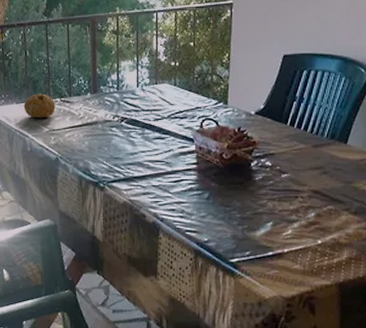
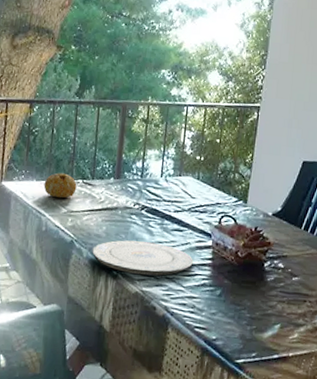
plate: none [77,153,178,184] -> present [92,240,193,276]

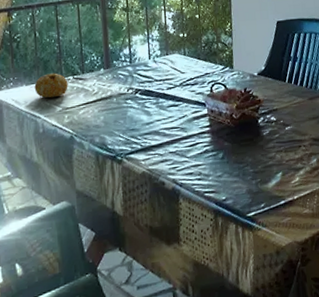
plate: present [92,240,193,276] -> none [93,121,193,156]

